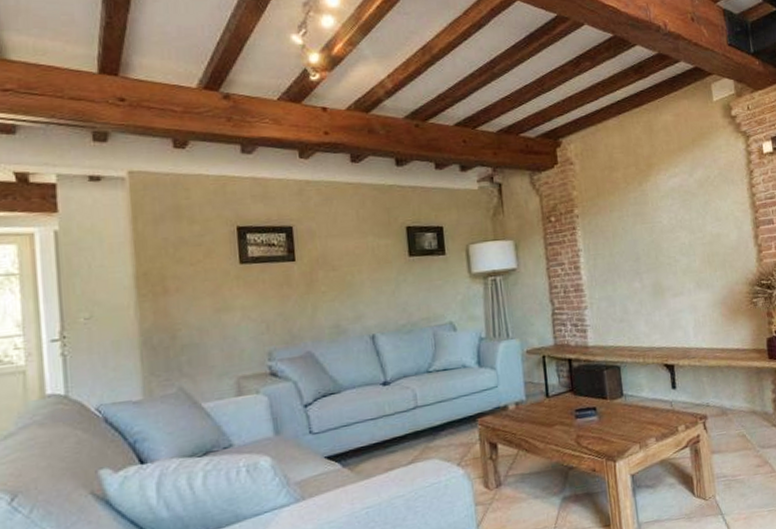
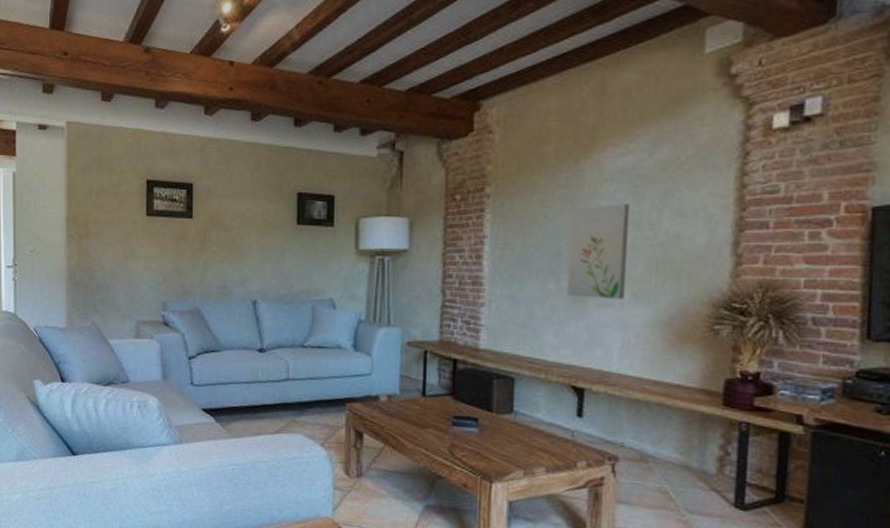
wall art: none [641,214,691,291] -> present [567,204,631,299]

